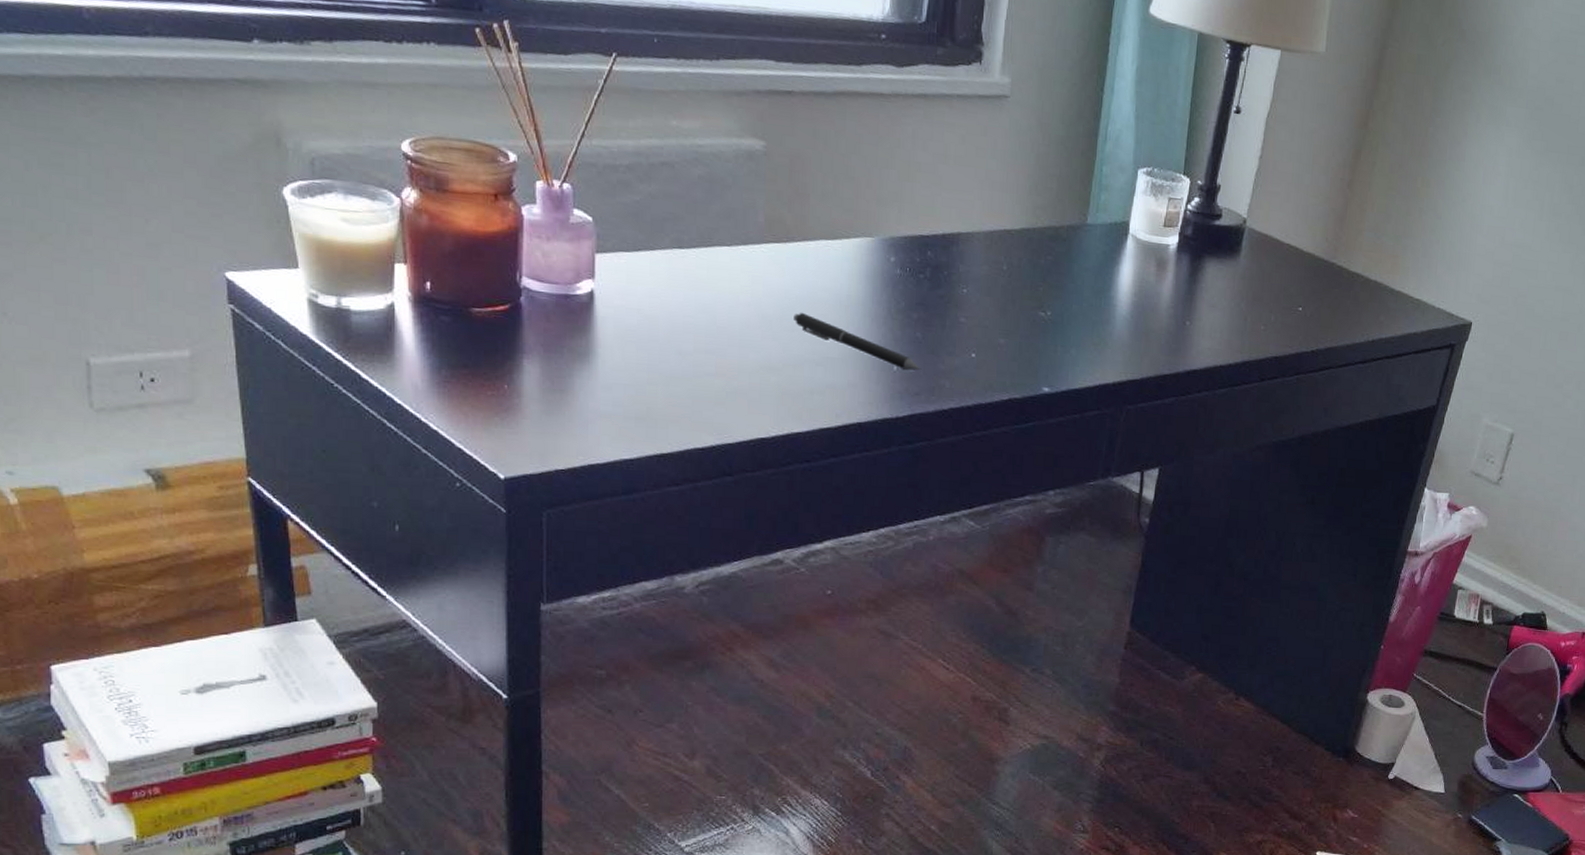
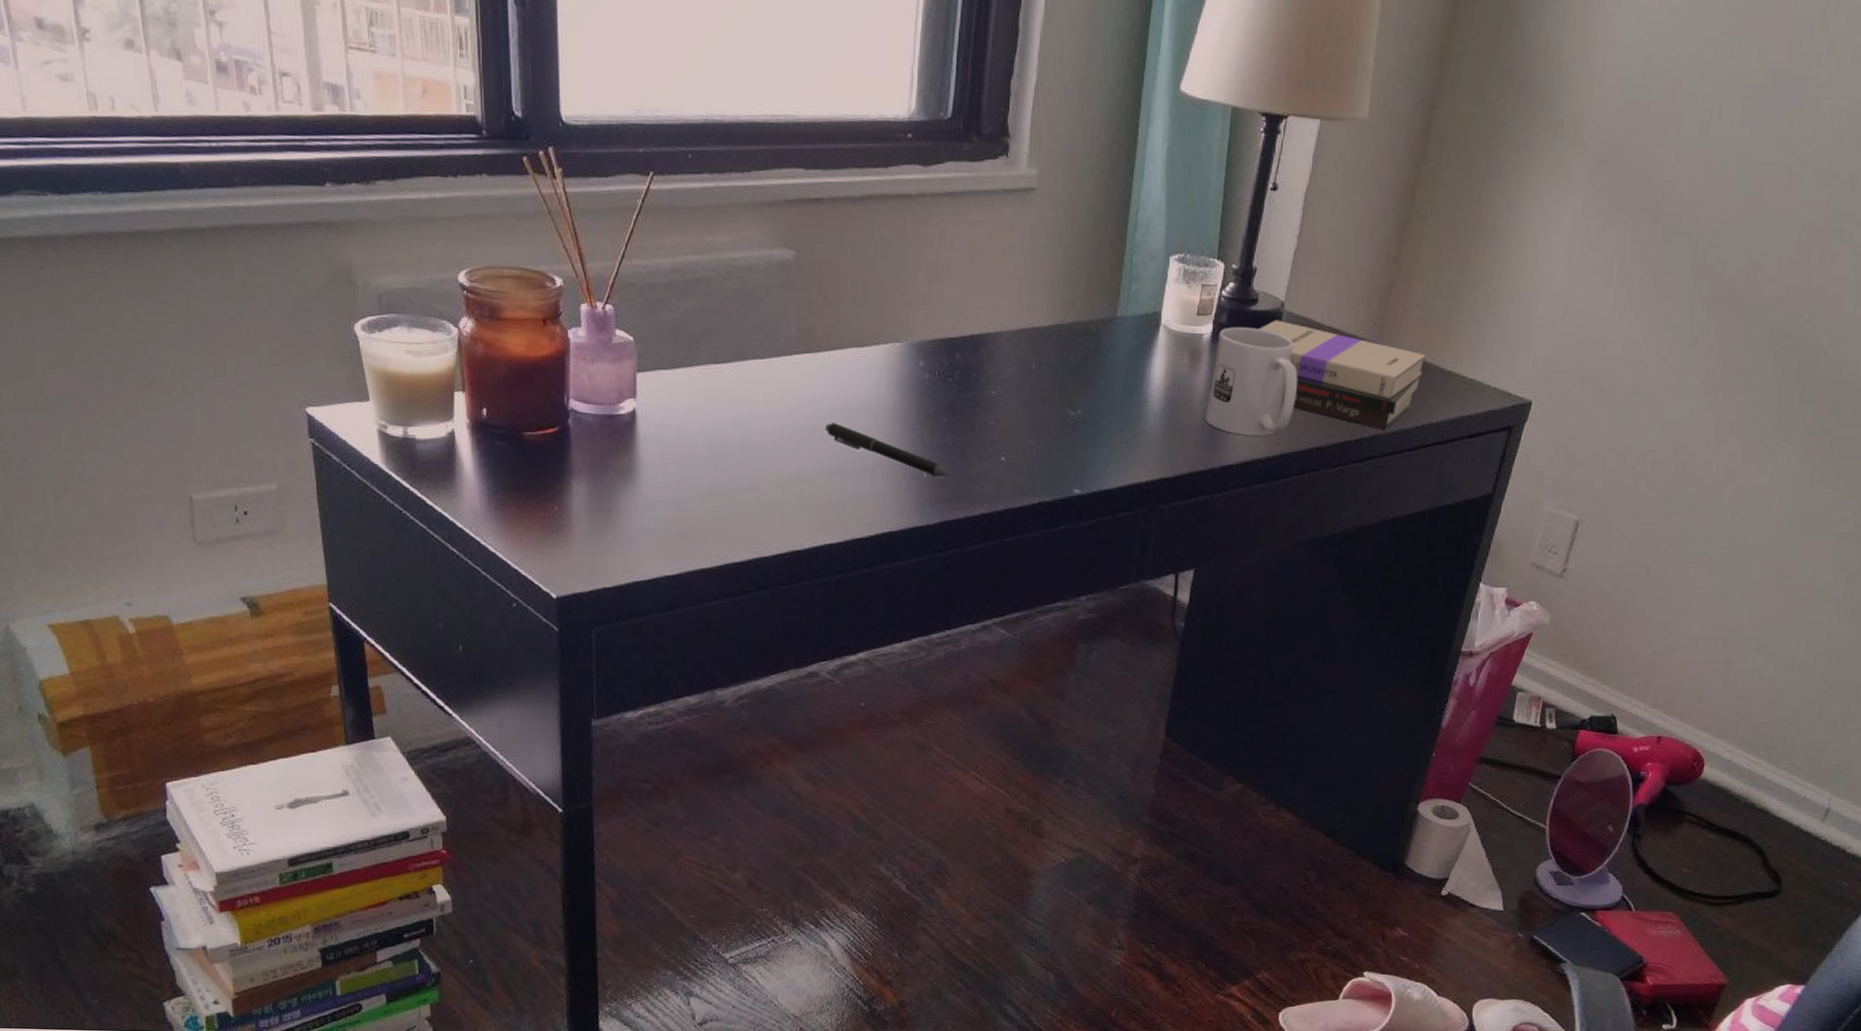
mug: none [1170,239,1259,345] -> present [1205,327,1298,437]
books: none [1222,235,1377,343] -> present [1258,319,1426,430]

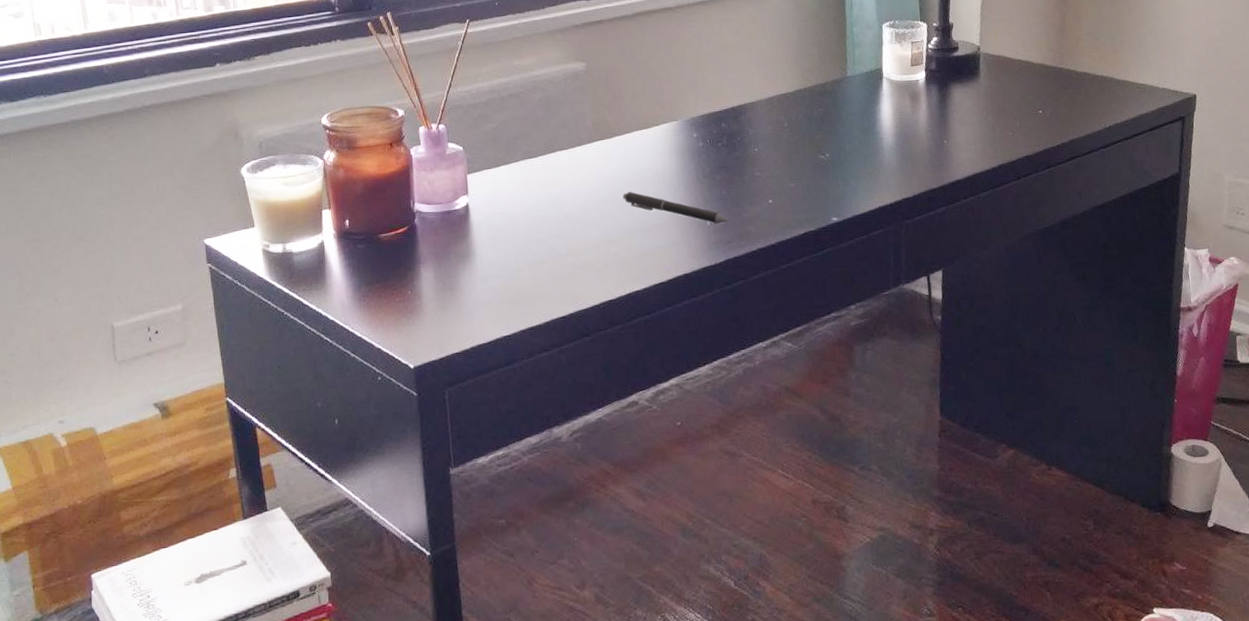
mug: present [1205,327,1298,437] -> none [930,69,1003,156]
books: present [1258,319,1426,430] -> none [962,60,1102,135]

